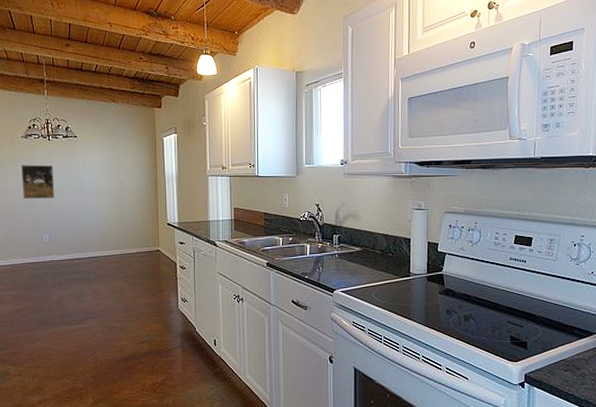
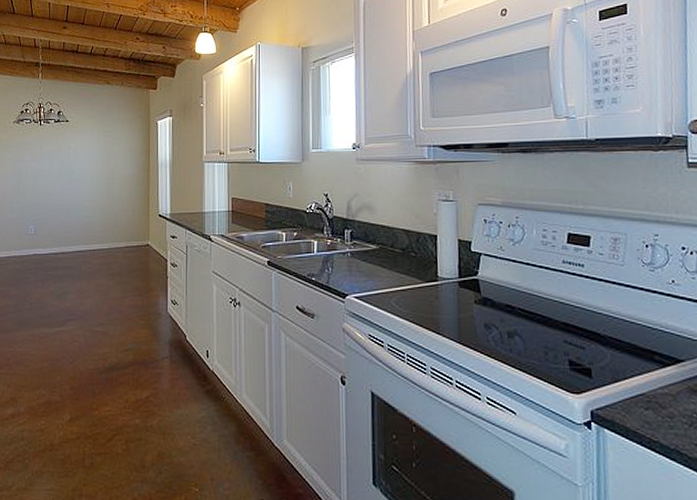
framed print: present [21,164,55,199] -> none [10,150,43,187]

